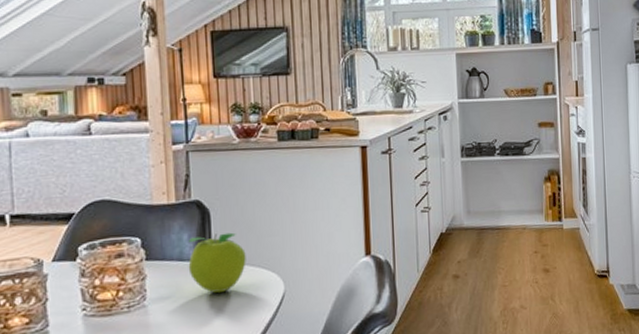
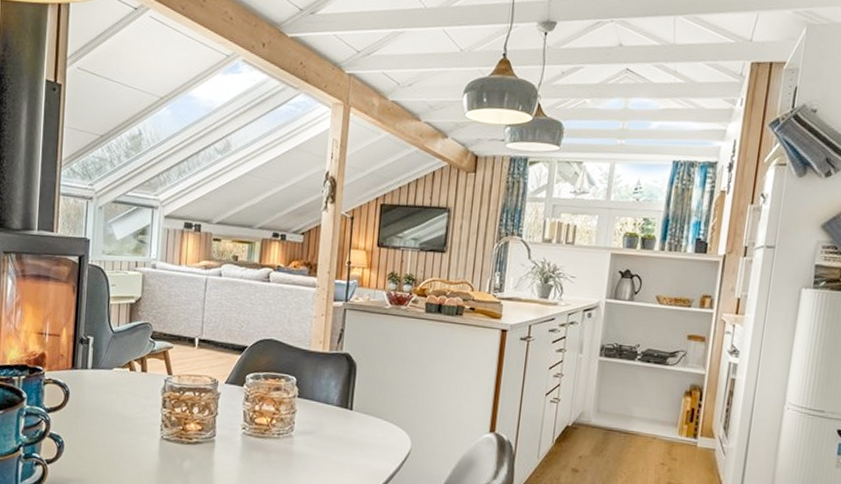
fruit: present [188,232,246,293] -> none [331,385,382,439]

